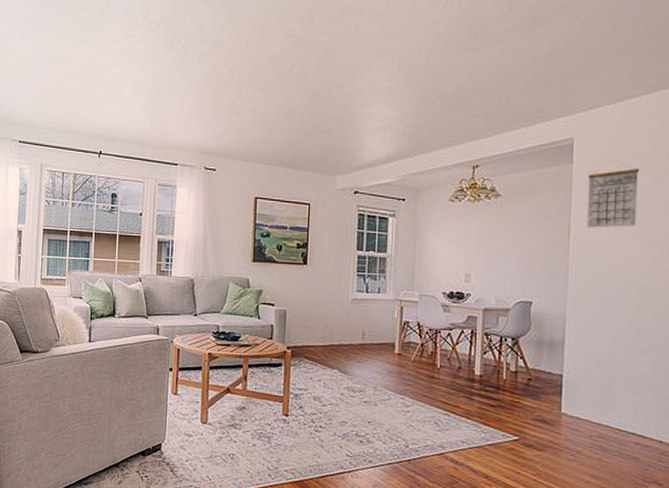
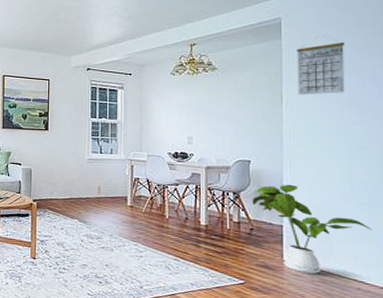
house plant: none [531,328,655,428] -> present [252,184,372,274]

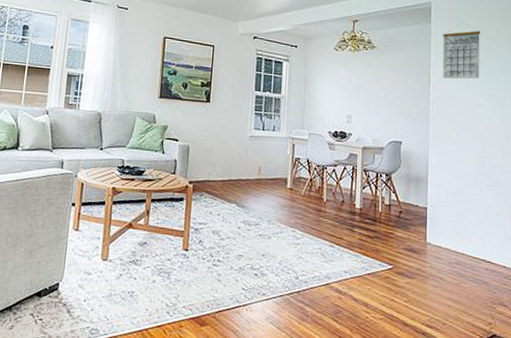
house plant: present [252,184,372,274] -> none [401,166,498,256]

